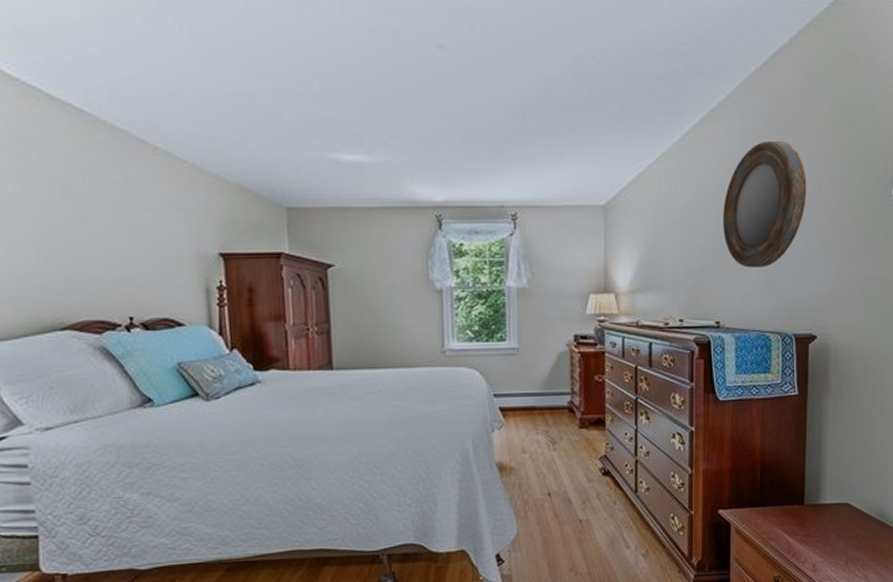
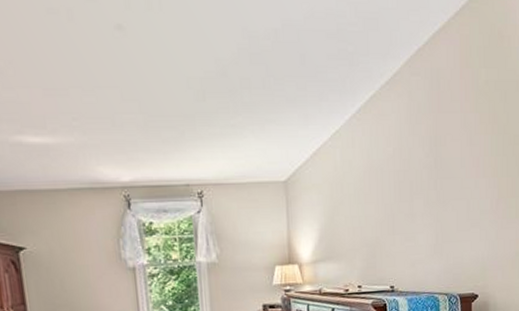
home mirror: present [723,140,807,268] -> none [393,116,467,236]

